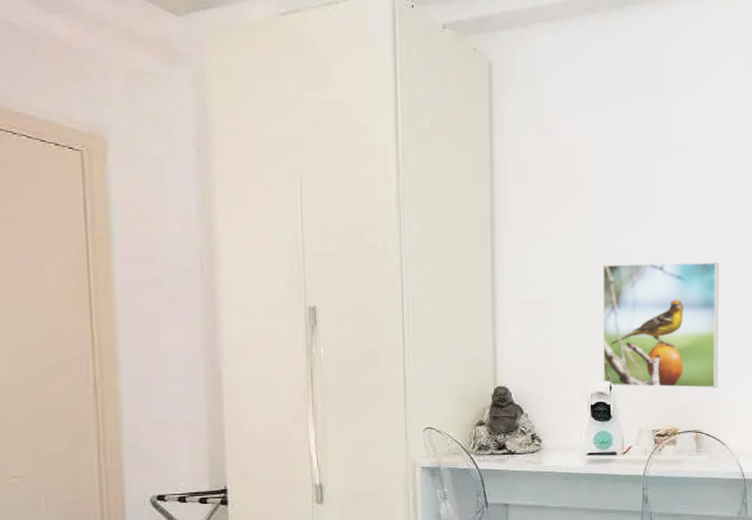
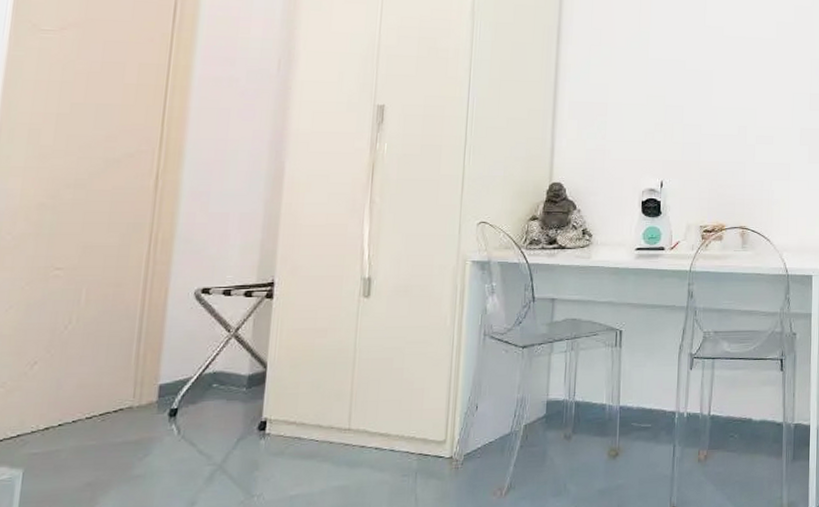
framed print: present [603,261,719,388] -> none [655,69,768,186]

